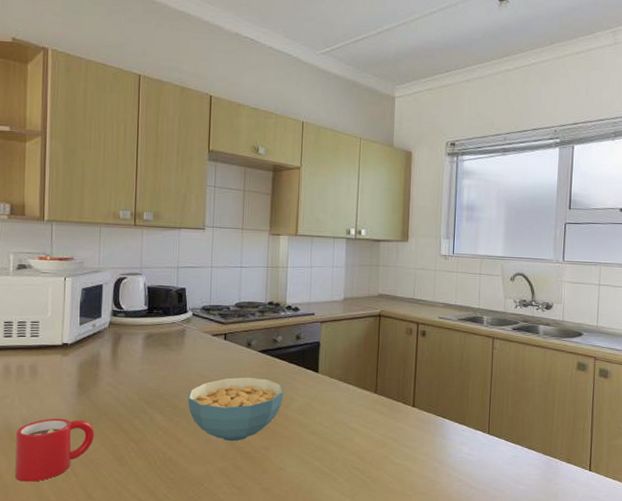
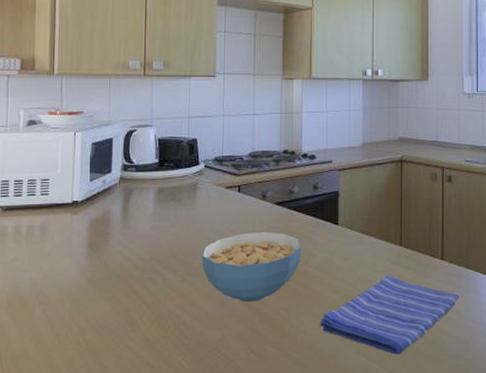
mug: present [15,418,95,482] -> none [25,281,106,350]
dish towel: none [298,419,428,491] -> present [320,274,460,355]

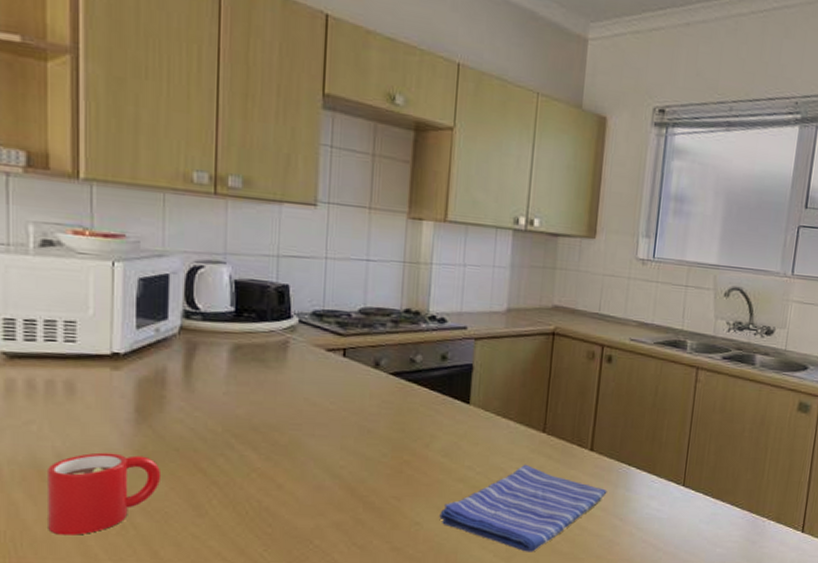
mug: none [25,281,106,350] -> present [48,452,162,535]
cereal bowl: present [202,231,302,303] -> none [292,406,423,489]

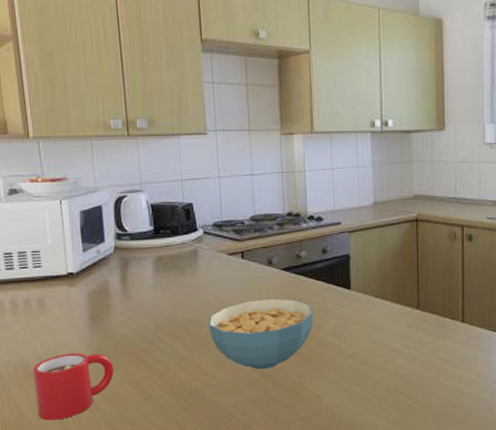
cereal bowl: none [292,406,423,489] -> present [208,298,314,370]
dish towel: present [439,464,607,552] -> none [336,338,482,417]

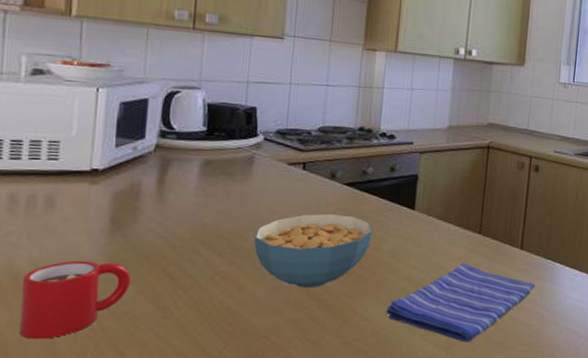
dish towel: none [336,338,482,417] -> present [386,262,535,342]

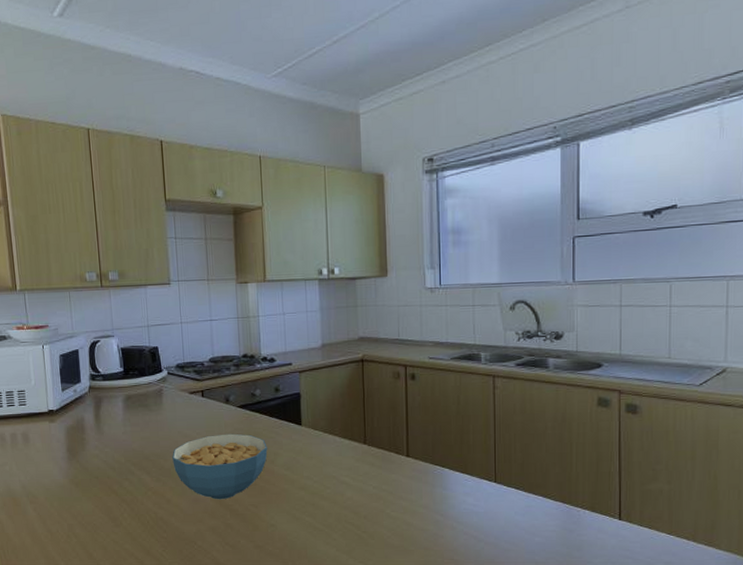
mug: present [20,260,132,339] -> none [18,482,89,544]
dish towel: present [386,262,535,342] -> none [289,471,426,546]

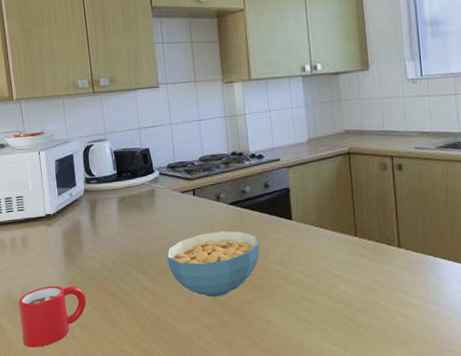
mug: none [18,482,89,544] -> present [18,285,87,347]

